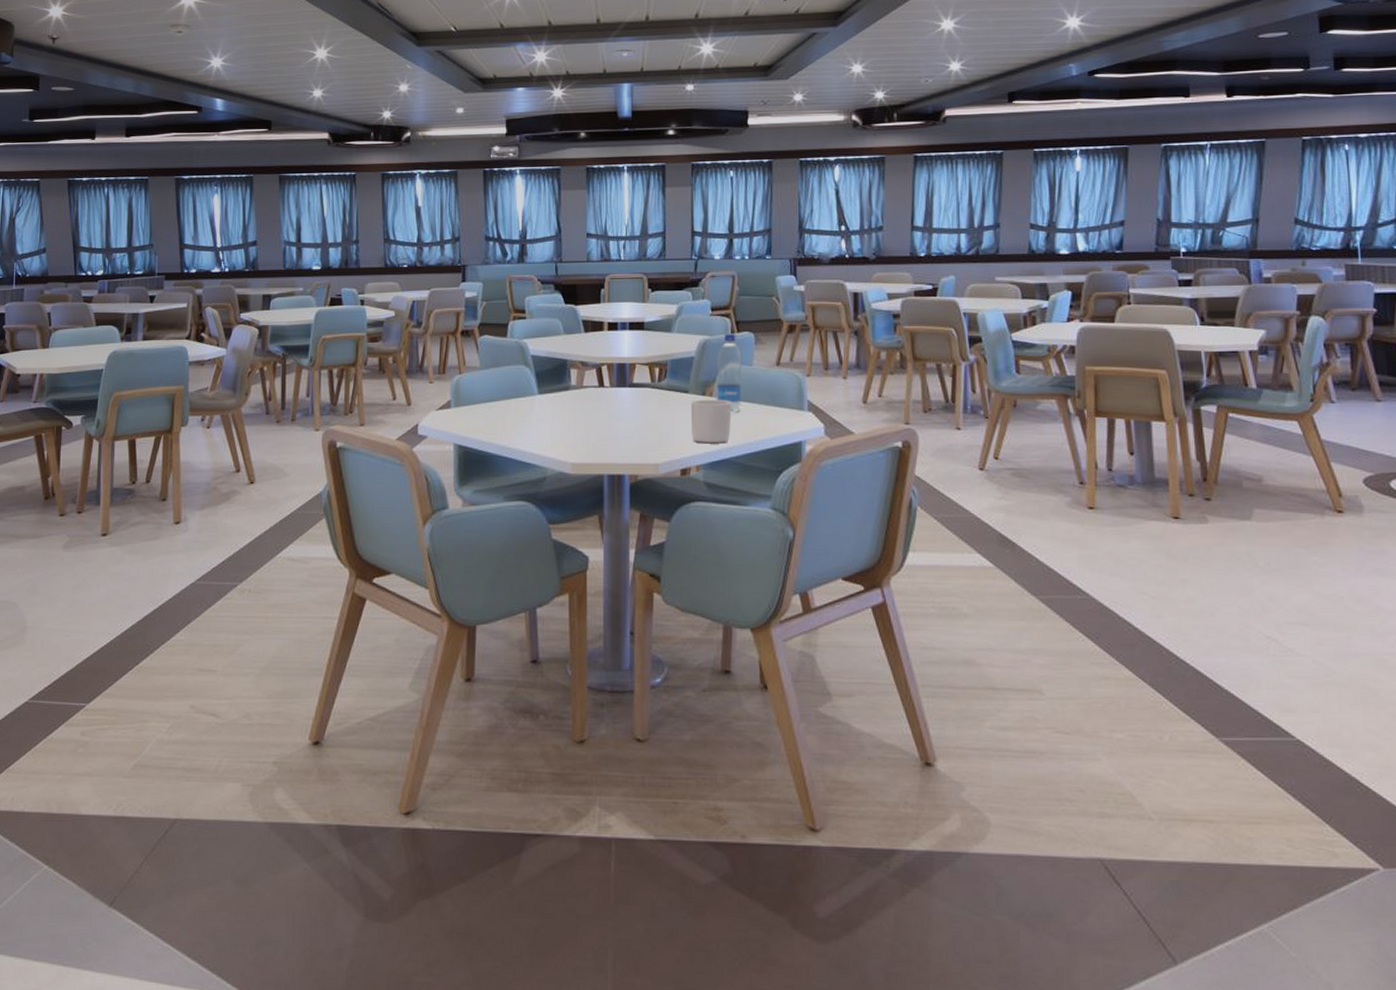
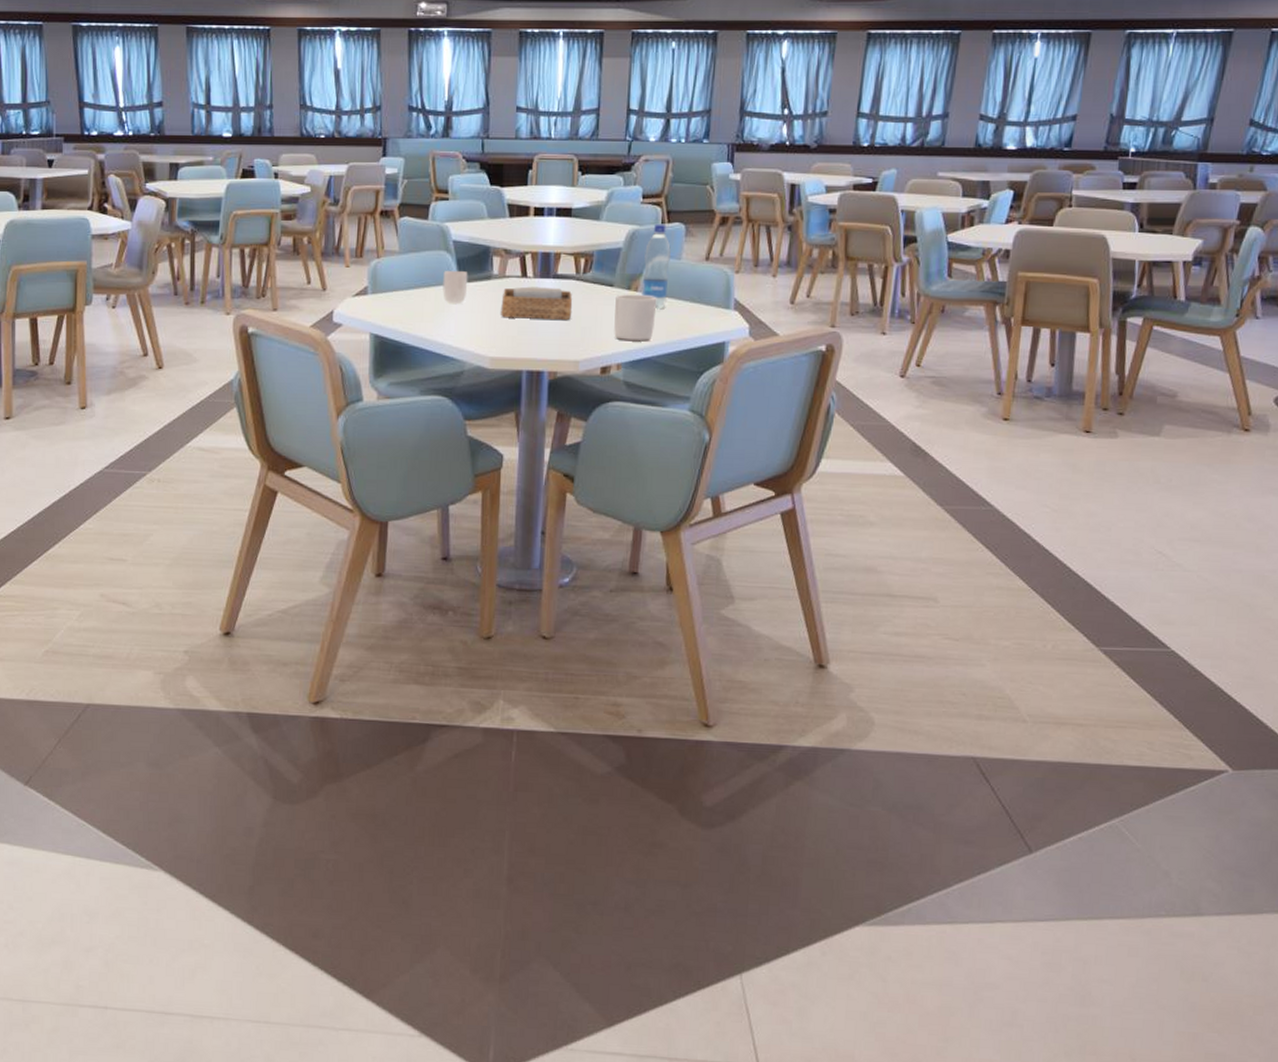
cup: none [523,382,547,415] -> present [443,270,468,305]
napkin holder: none [580,395,650,427] -> present [501,286,573,321]

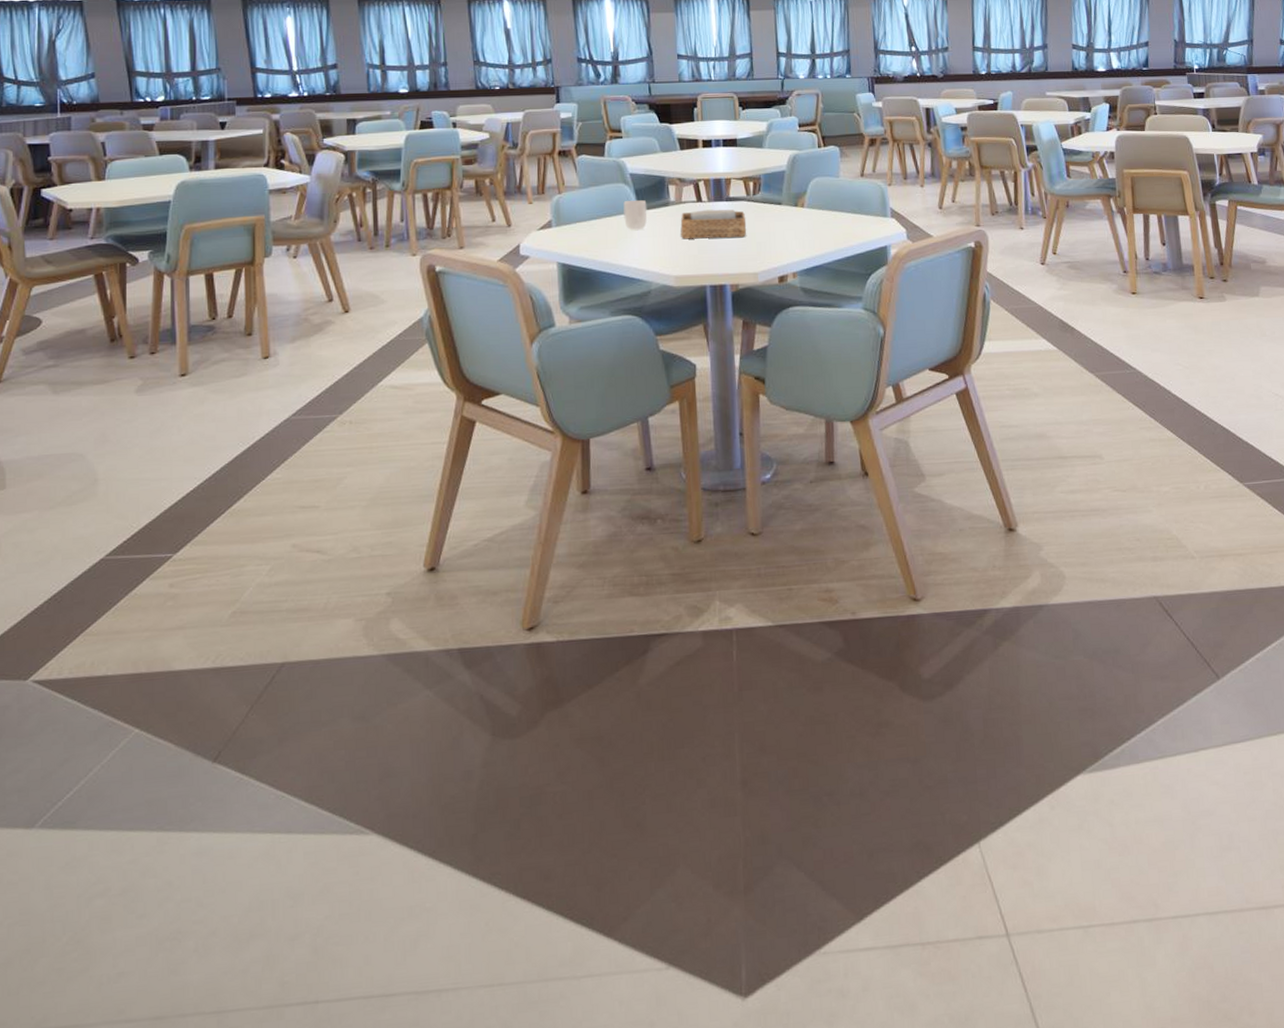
mug: present [614,294,657,342] -> none [785,209,823,252]
bottle: present [641,223,671,311] -> none [806,147,831,223]

